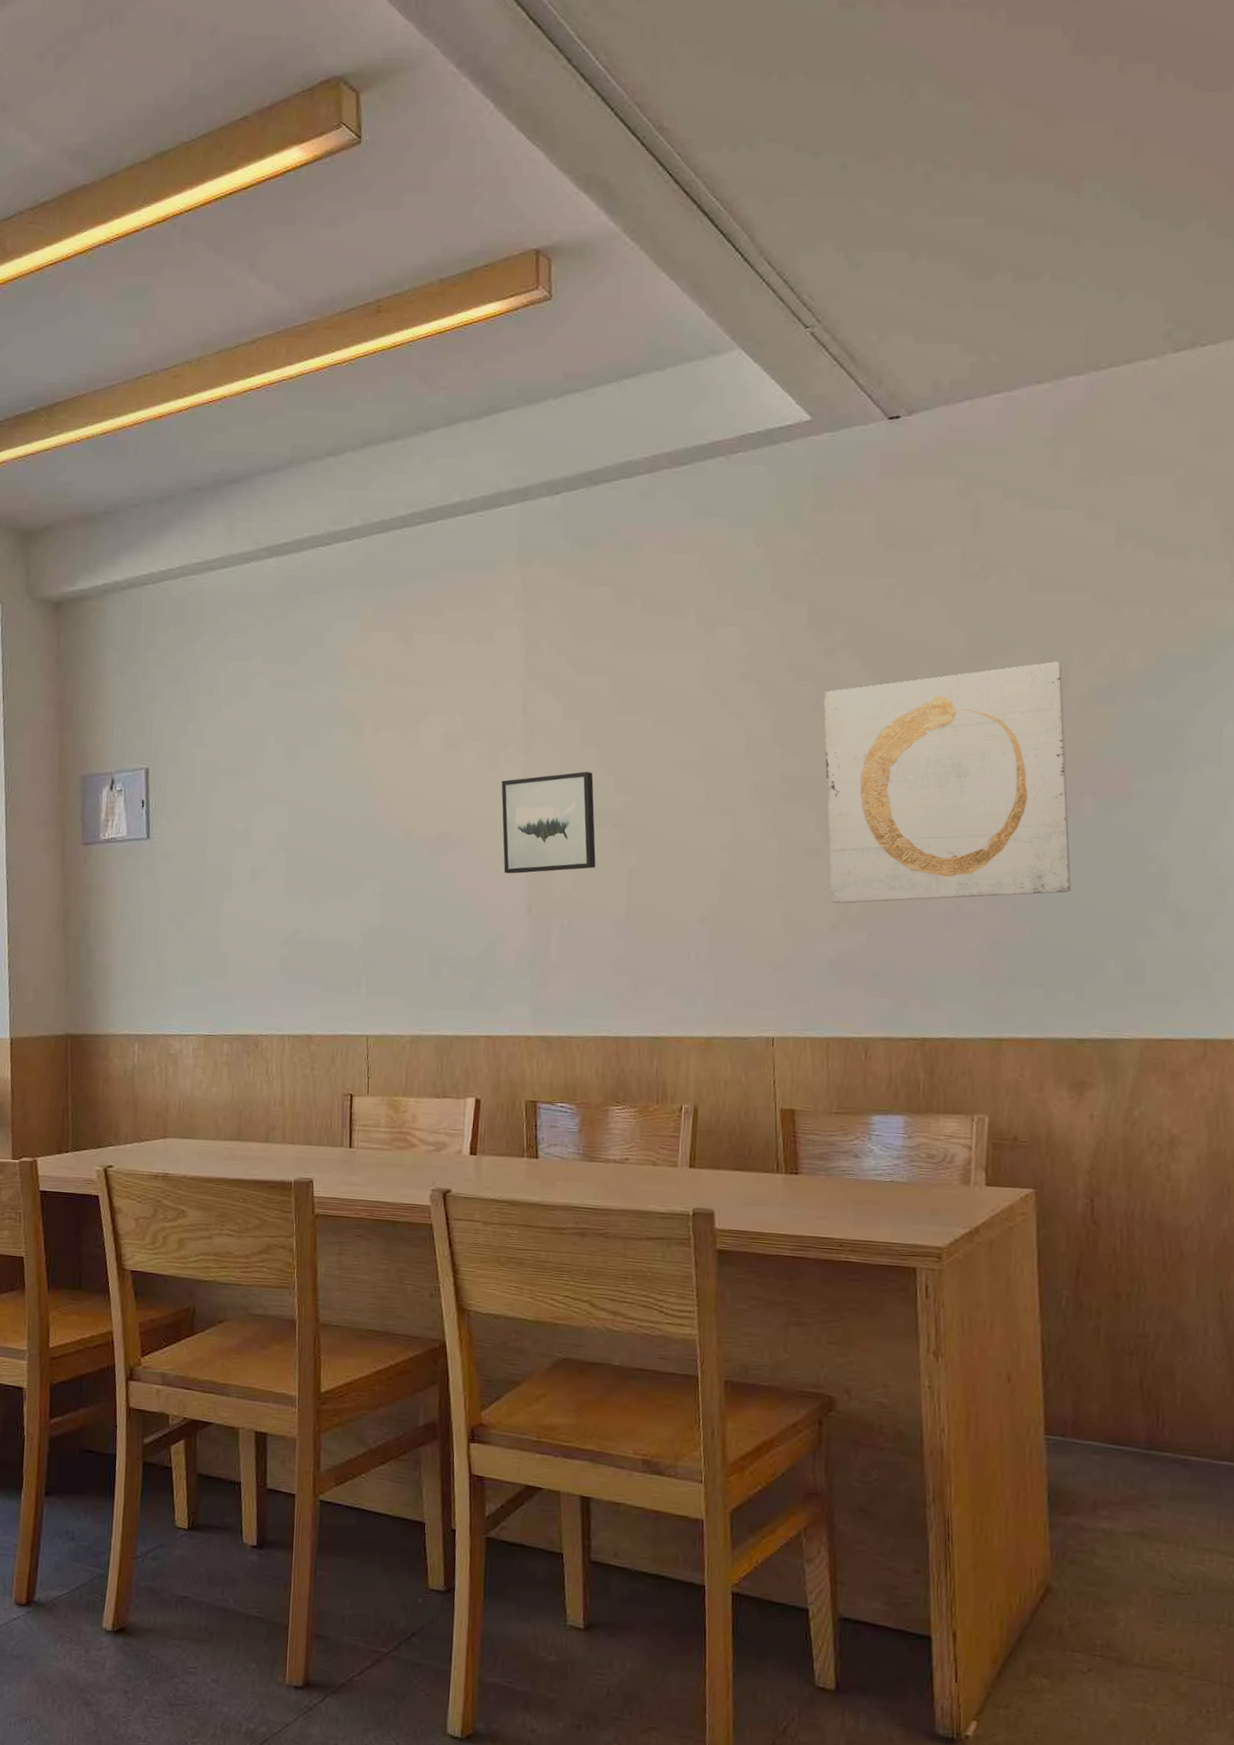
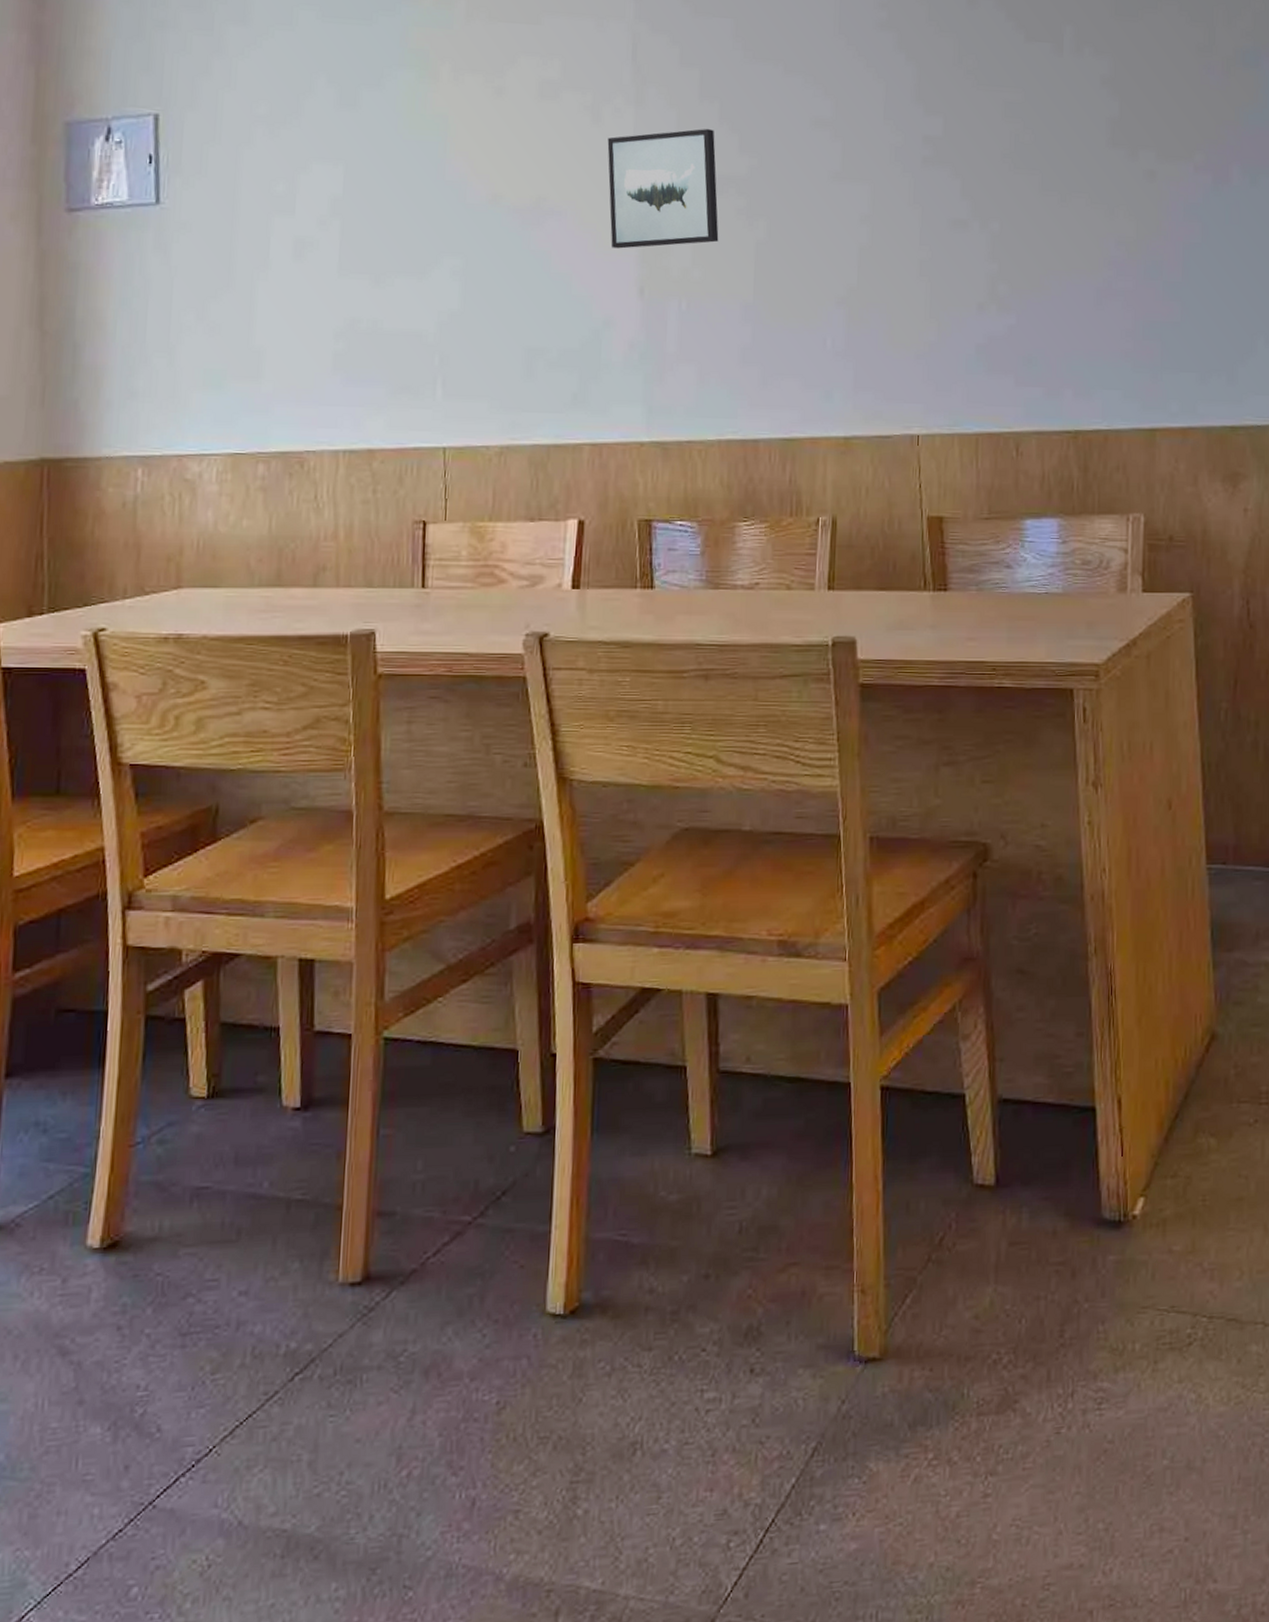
wall art: present [823,661,1072,904] -> none [967,20,1221,282]

